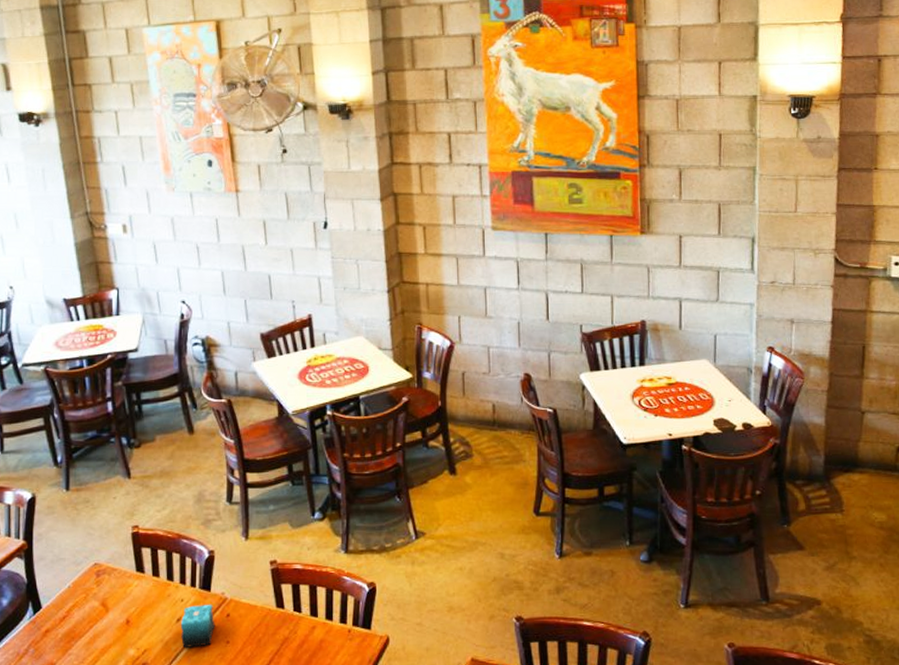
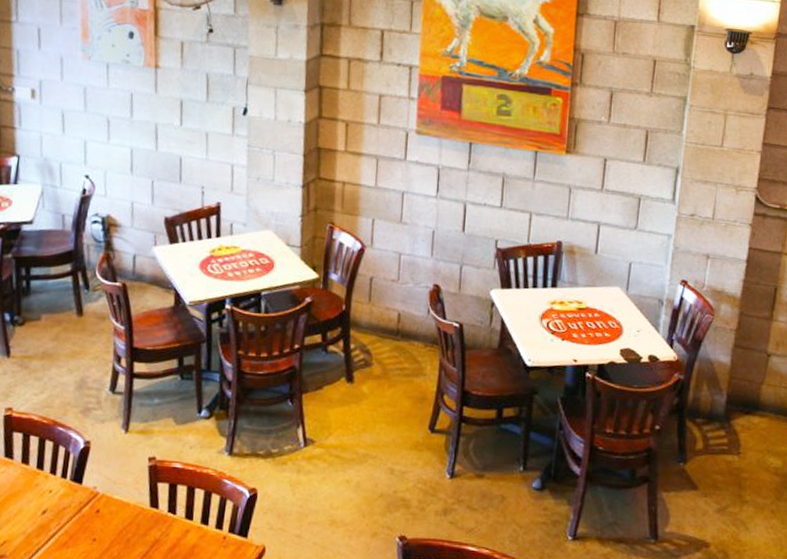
candle: present [180,604,215,647] -> none [44,497,83,543]

